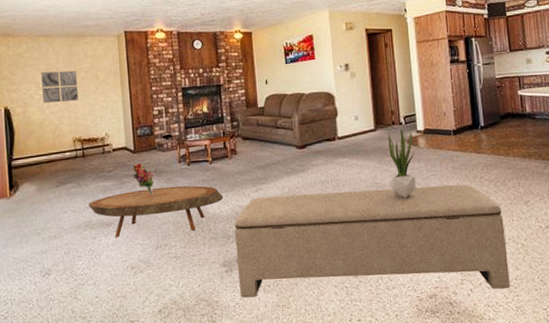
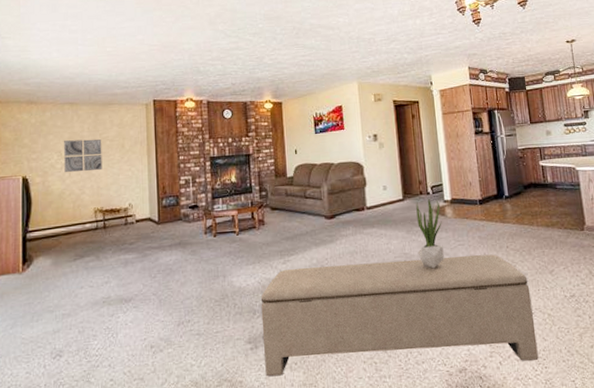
coffee table: present [88,185,224,238] -> none [107,258,250,314]
bouquet: present [132,162,155,195] -> none [156,234,180,268]

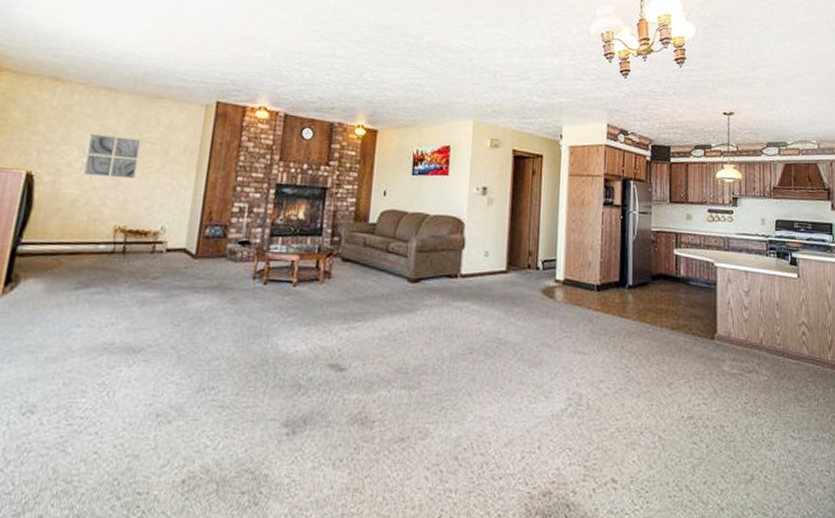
bench: present [260,254,539,377] -> none [300,339,642,491]
potted plant: present [416,199,444,269] -> none [514,275,549,362]

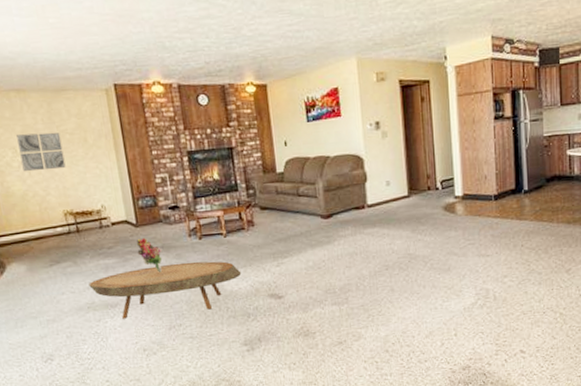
coffee table: none [114,308,303,373] -> present [89,261,242,319]
bouquet: none [186,272,217,317] -> present [136,237,163,273]

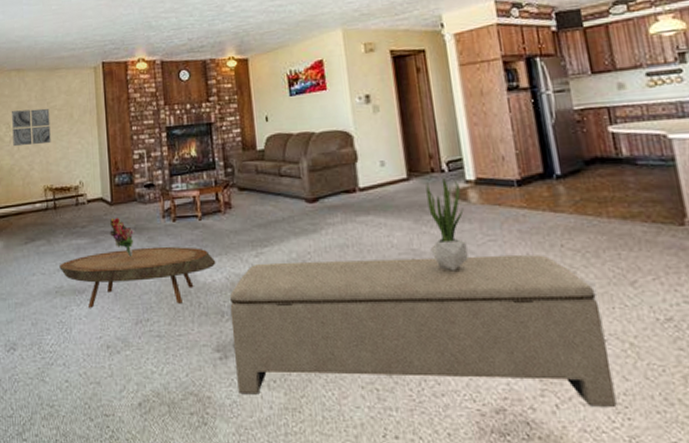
bench: none [254,253,546,376] -> present [229,255,617,407]
potted plant: none [423,195,452,270] -> present [425,178,468,271]

